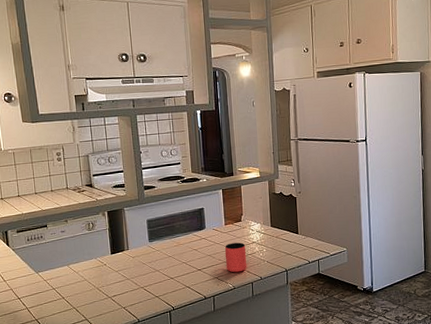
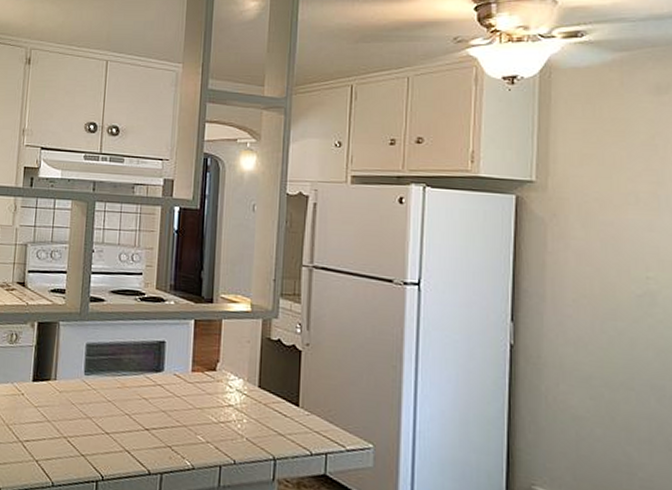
cup: present [224,242,247,273] -> none [185,399,218,446]

